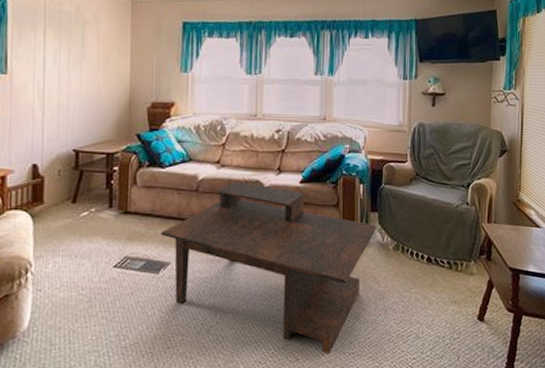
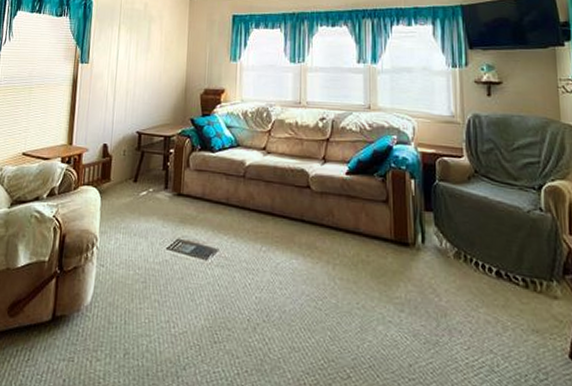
coffee table: present [161,181,377,354] -> none [210,169,433,376]

